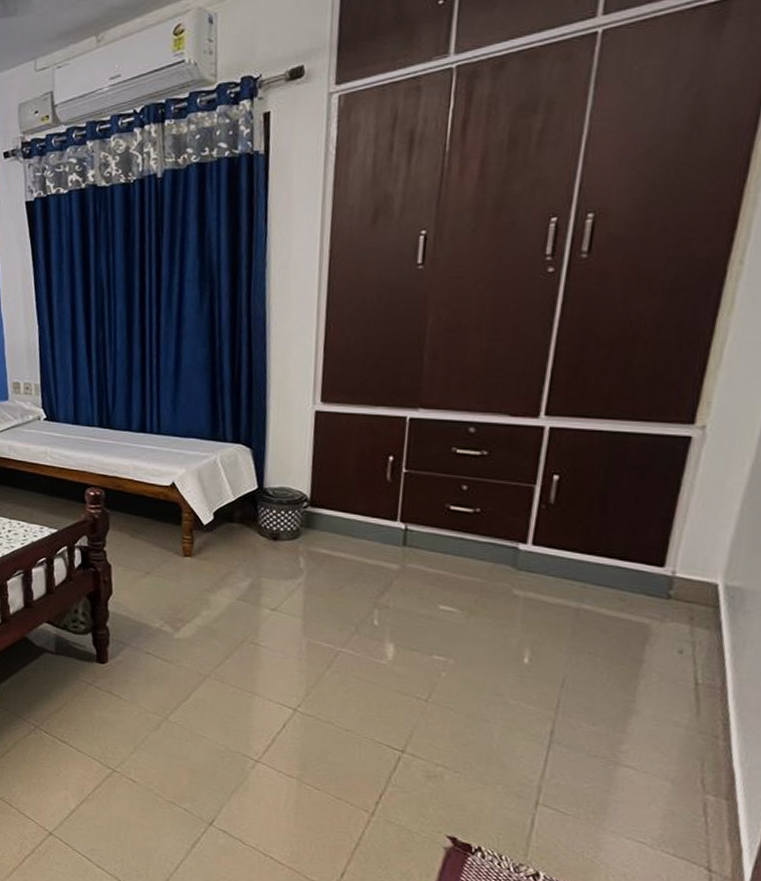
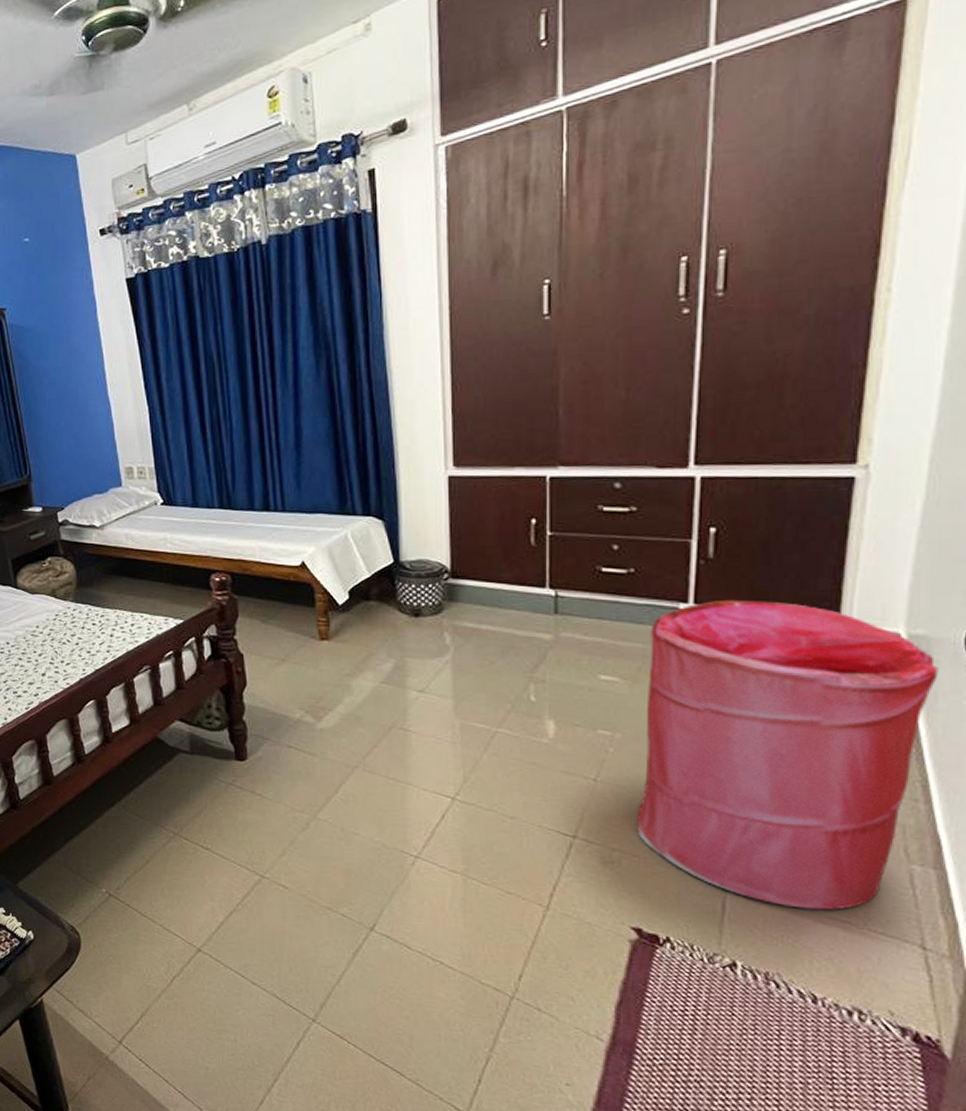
laundry hamper: none [460,543,750,832] -> present [637,599,939,910]

